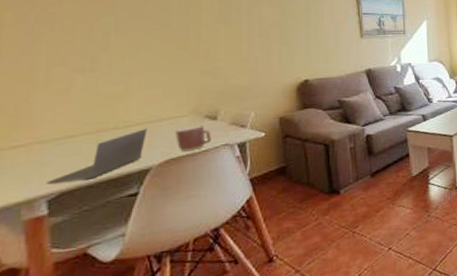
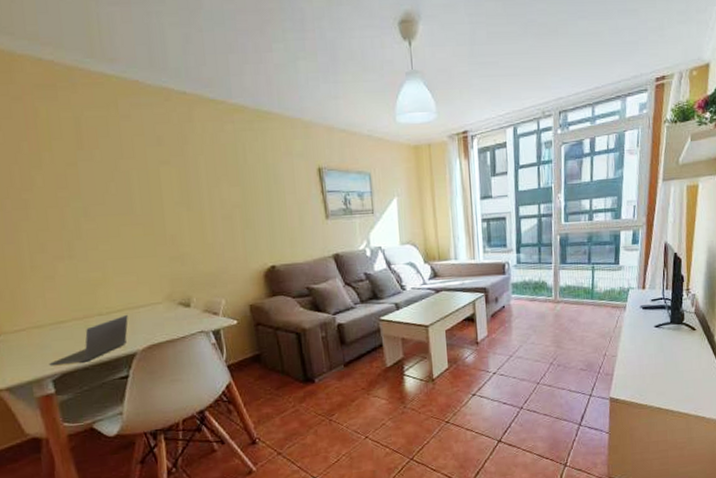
mug: present [174,124,211,152] -> none [152,311,187,338]

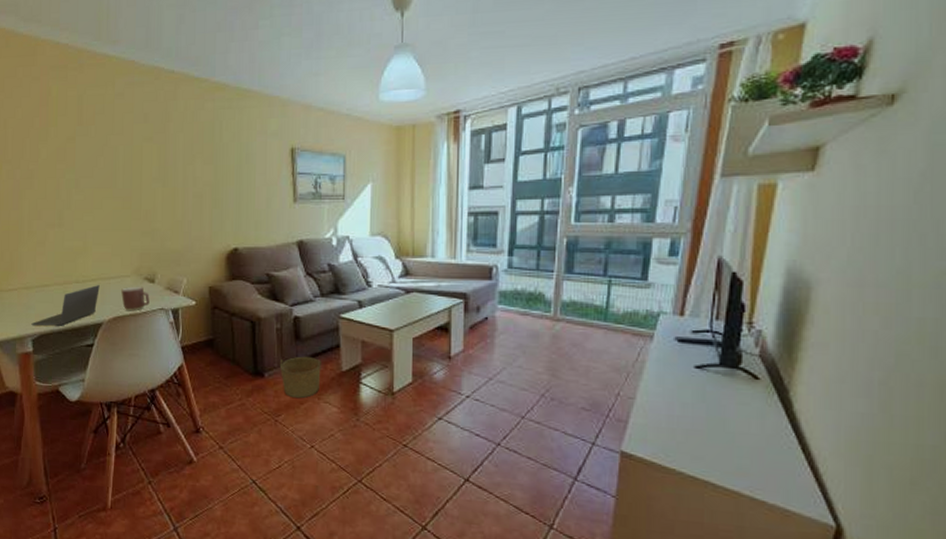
mug: none [152,311,187,338] -> present [120,286,150,311]
basket: none [328,358,368,398] -> present [279,356,321,399]

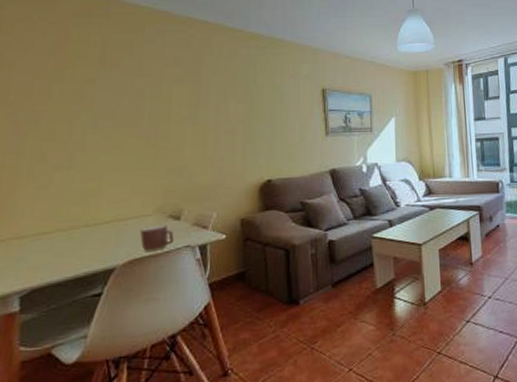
laptop computer: present [31,284,100,327] -> none [20,226,115,281]
basket: present [279,356,321,399] -> none [315,278,357,322]

